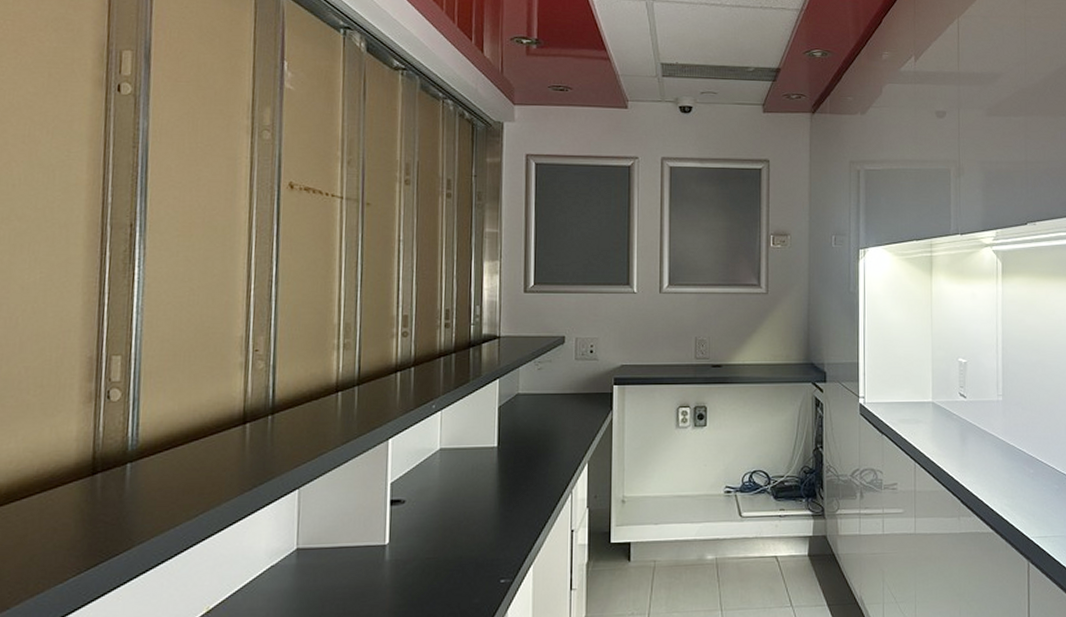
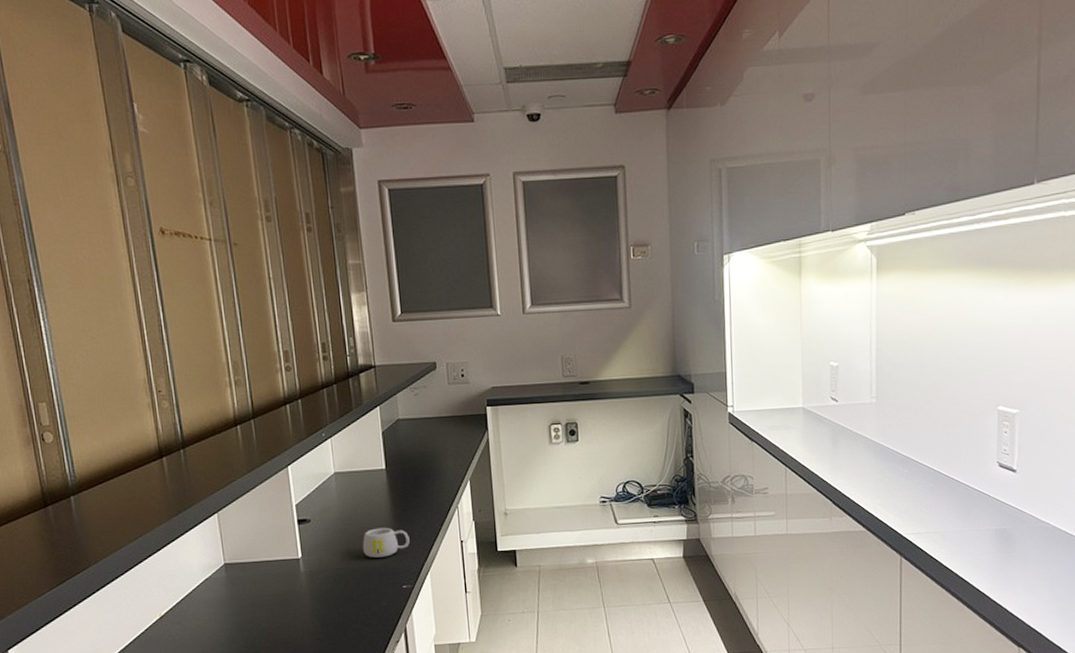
mug: none [460,512,515,547] -> present [362,527,410,558]

